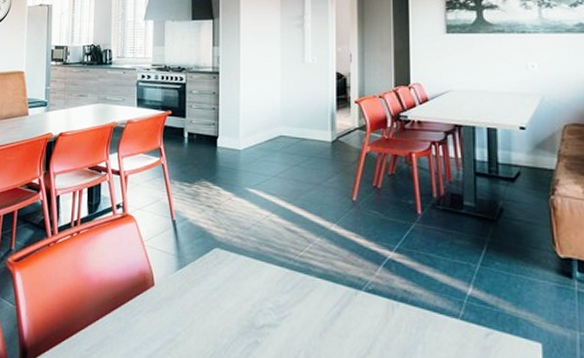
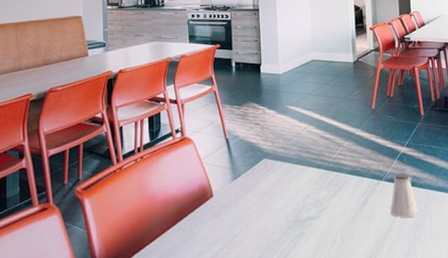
saltshaker: none [370,284,409,342] -> present [390,173,419,218]

